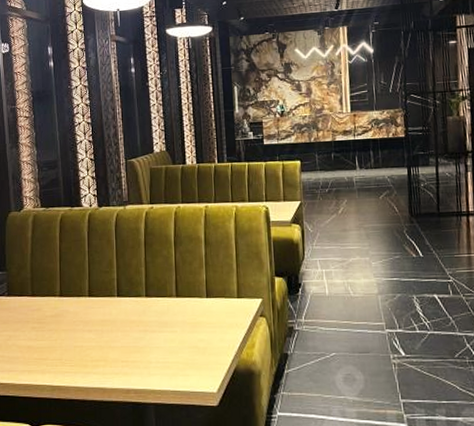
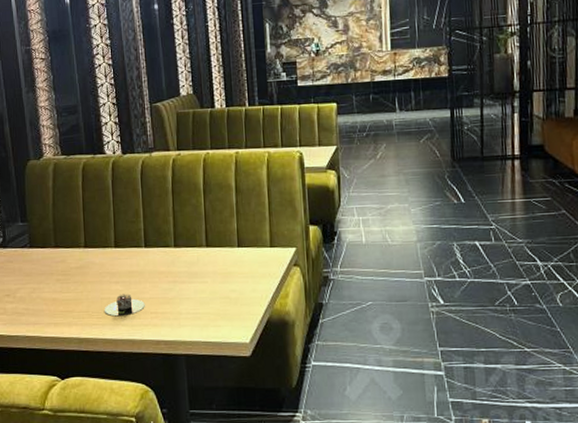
candle: none [77,342,116,365] -> present [105,294,145,317]

